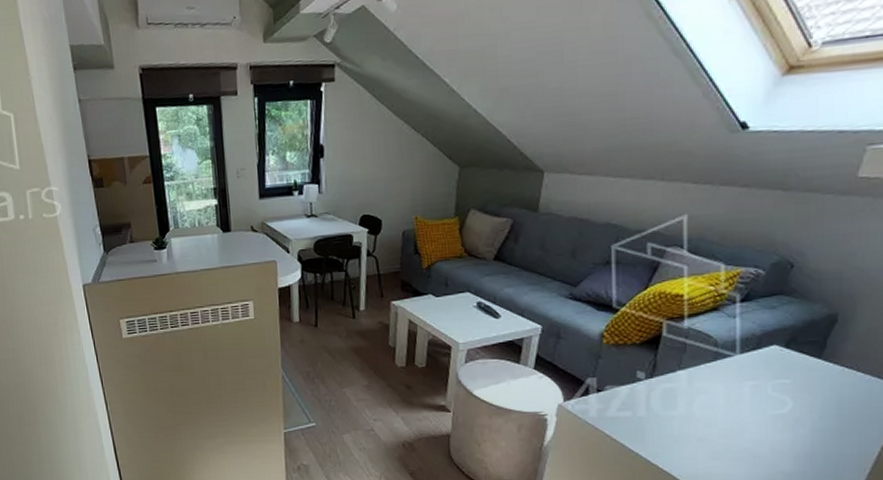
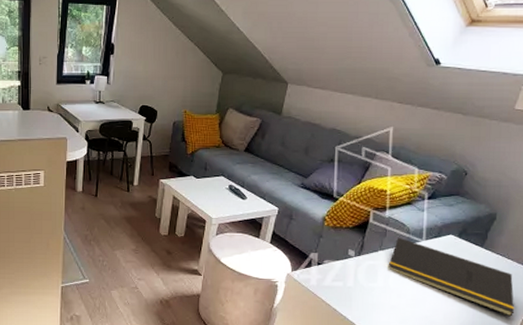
notepad: none [690,352,870,445] -> present [388,237,515,317]

